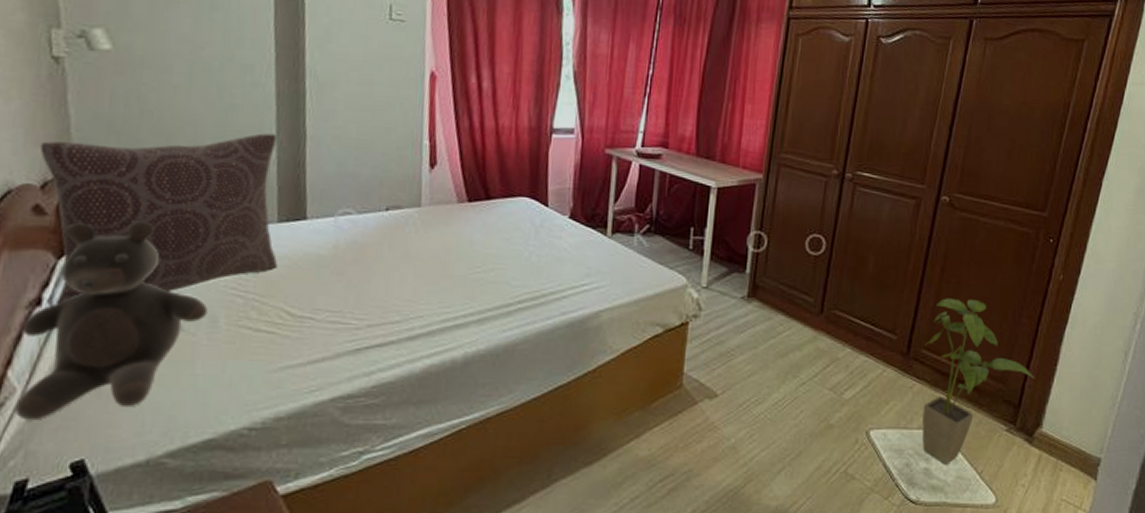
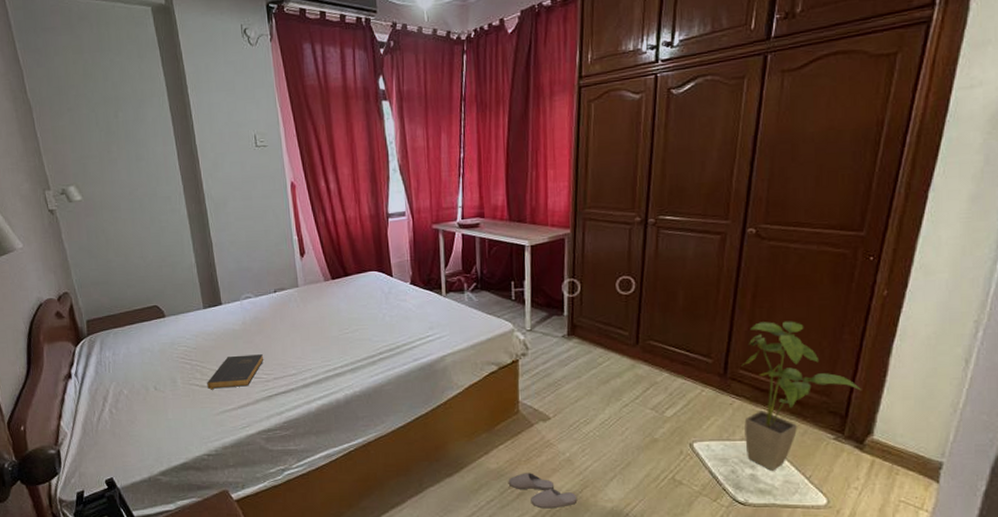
teddy bear: present [15,221,208,421] -> none [63,316,169,453]
pillow: present [39,133,278,305] -> none [52,245,207,377]
book: none [265,290,357,336] -> present [207,354,264,390]
slippers: none [659,462,739,508] -> present [508,473,578,509]

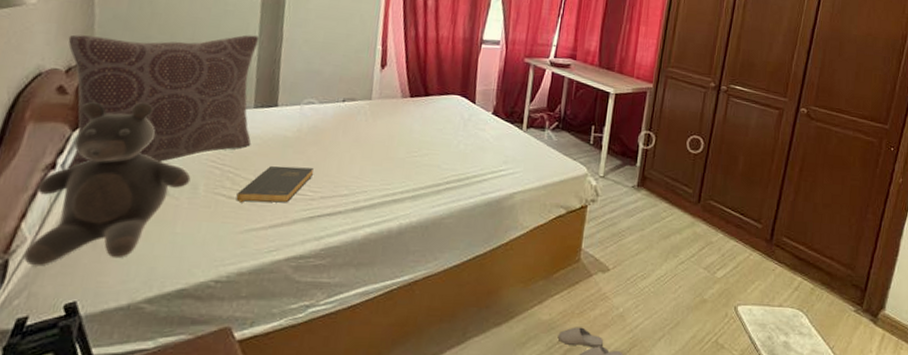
pillow: none [52,245,207,377] -> present [66,34,260,169]
teddy bear: none [63,316,169,453] -> present [23,102,191,267]
house plant: present [741,321,861,471] -> none [782,194,878,339]

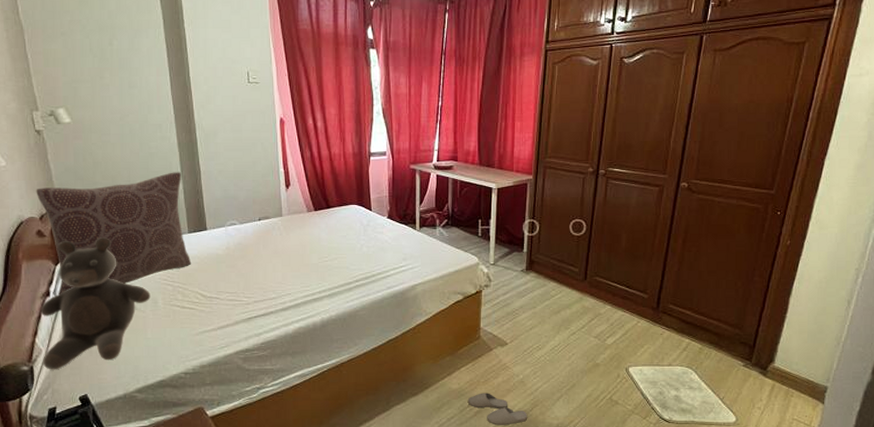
book: present [236,165,314,203] -> none [188,278,246,311]

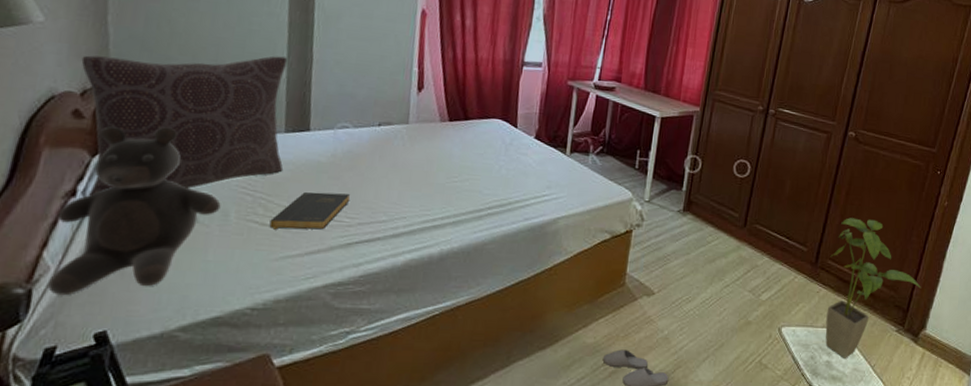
book: none [188,278,246,311] -> present [269,191,350,230]
house plant: none [671,264,766,393] -> present [825,217,921,358]

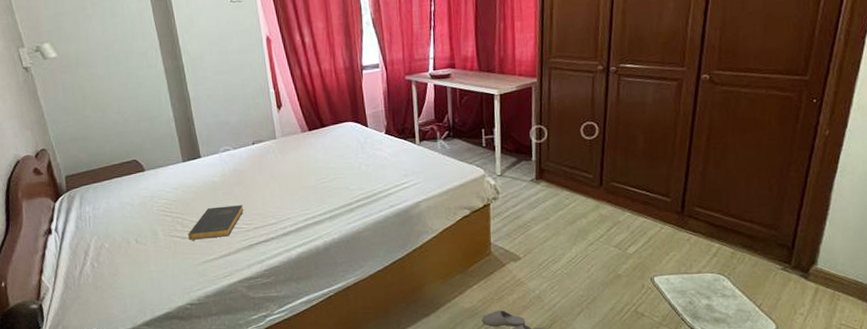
teddy bear: present [48,126,221,296] -> none [44,171,150,307]
pillow: present [81,55,288,197] -> none [29,100,187,233]
house plant: present [825,217,921,358] -> none [697,160,806,301]

